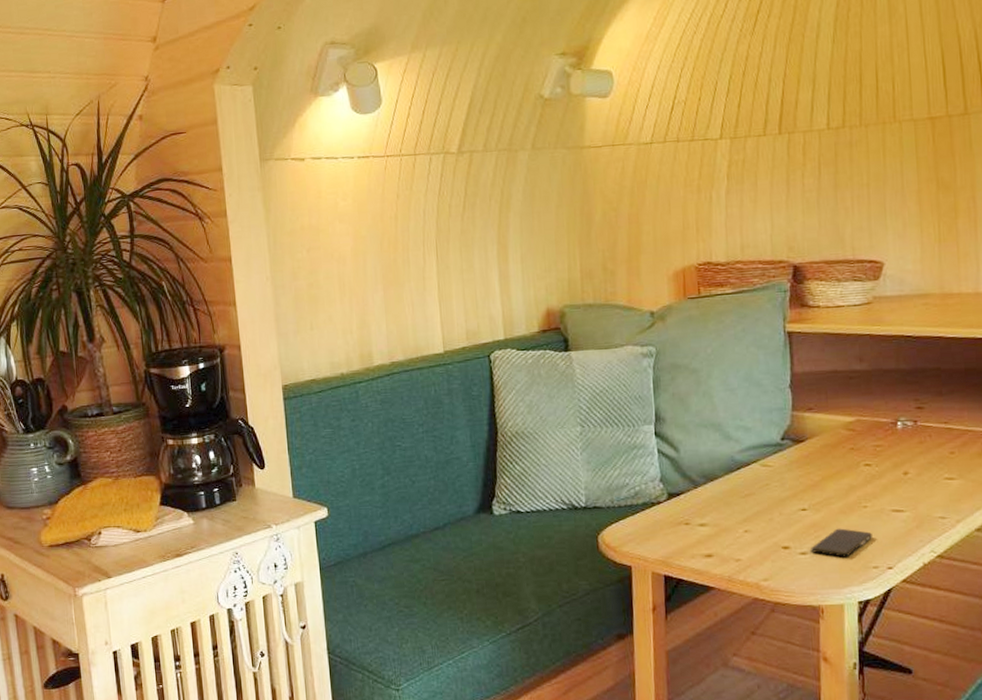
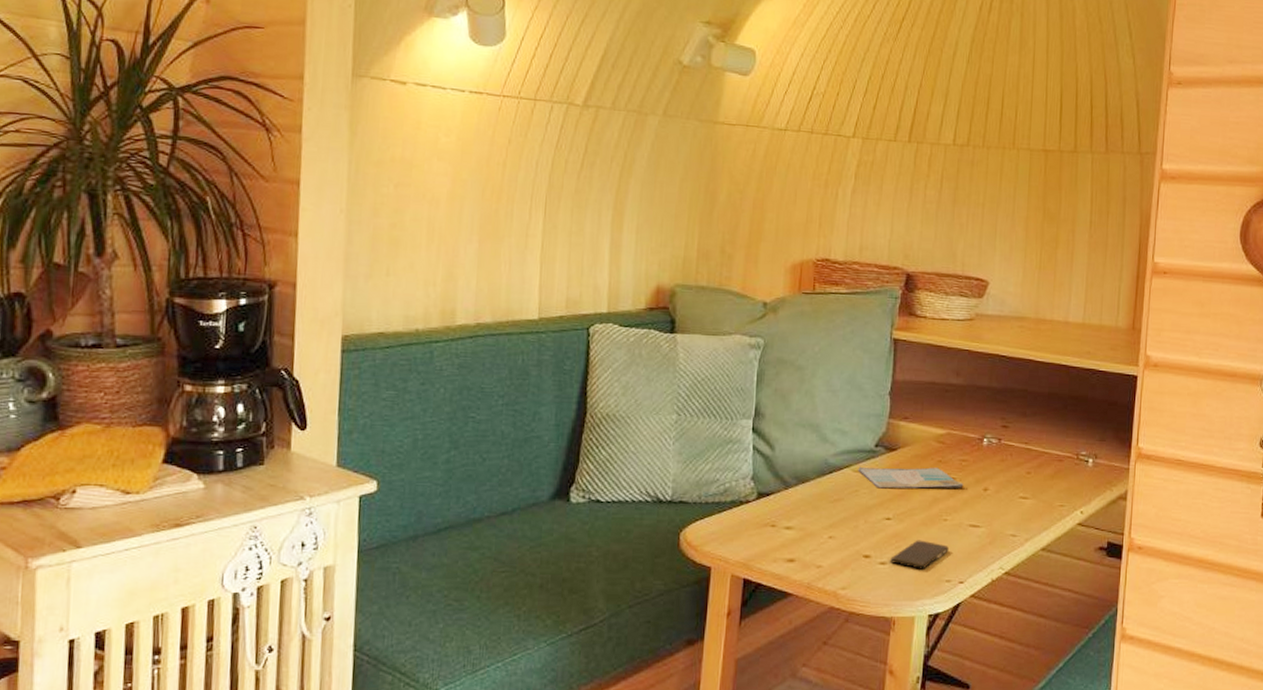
book: none [766,455,881,481] -> present [858,466,964,489]

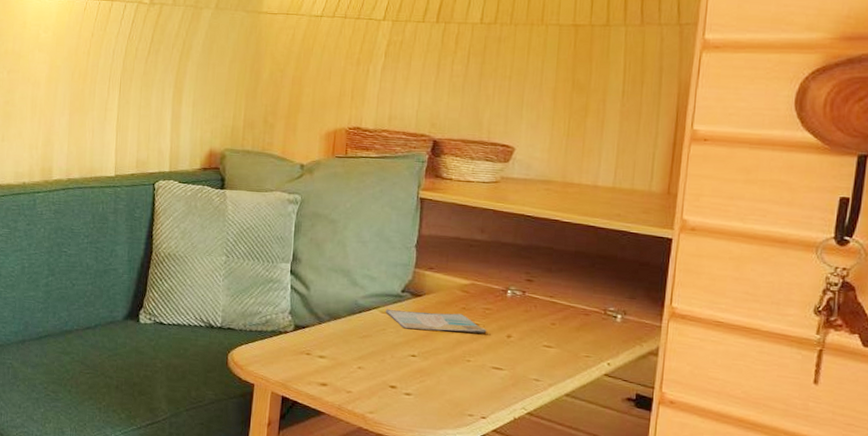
smartphone: present [890,540,949,570] -> none [415,376,472,403]

